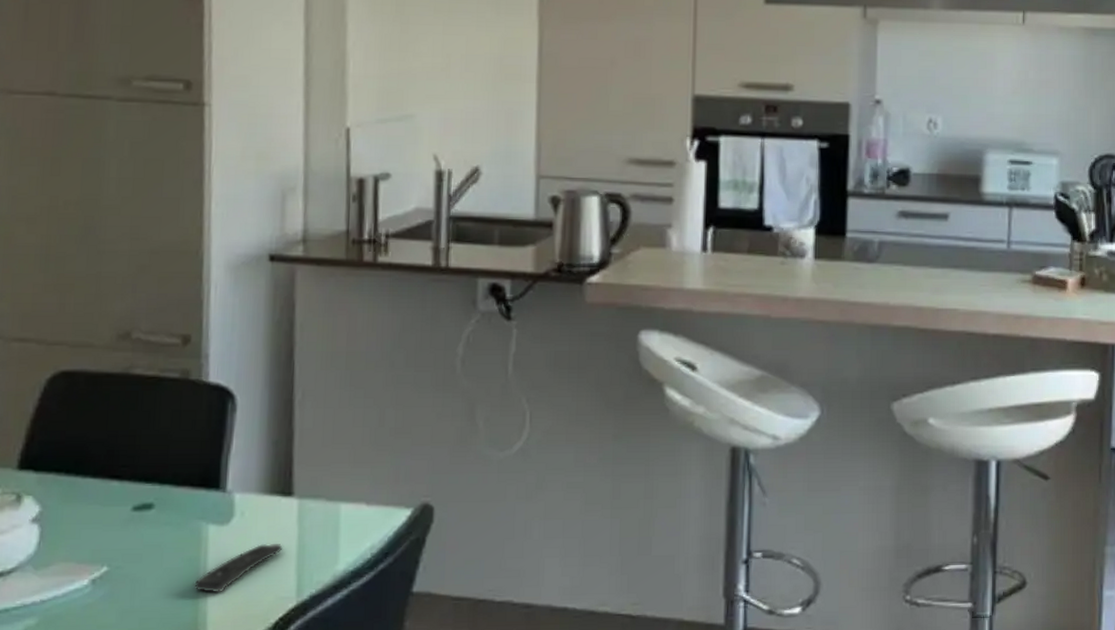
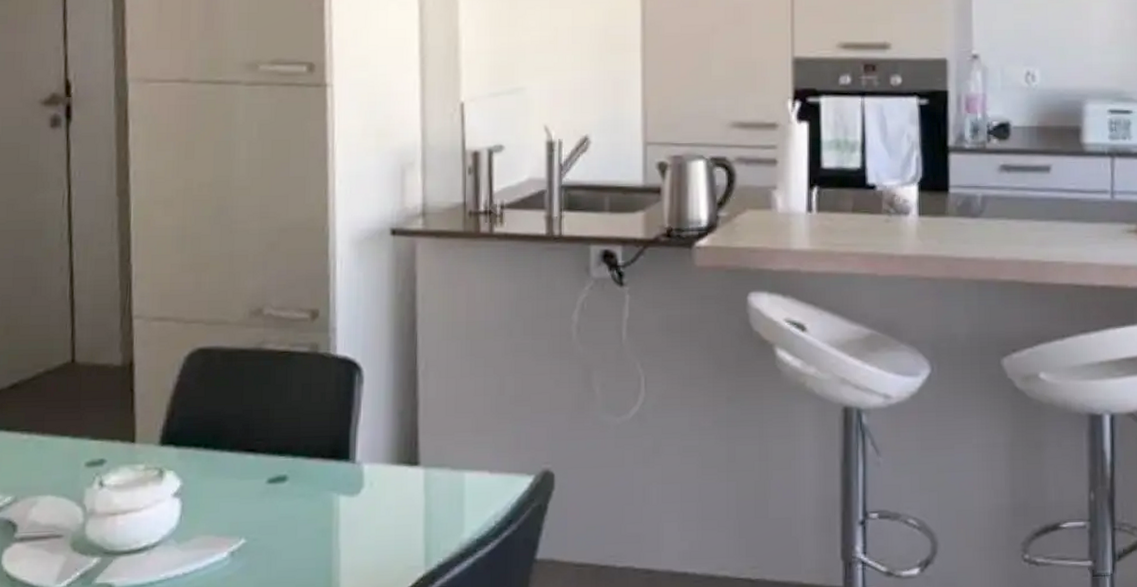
remote control: present [194,544,283,593] -> none [327,513,411,564]

